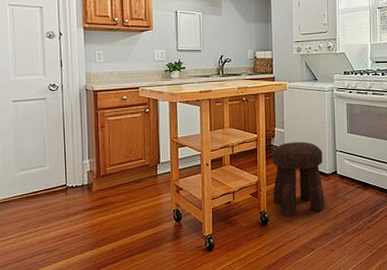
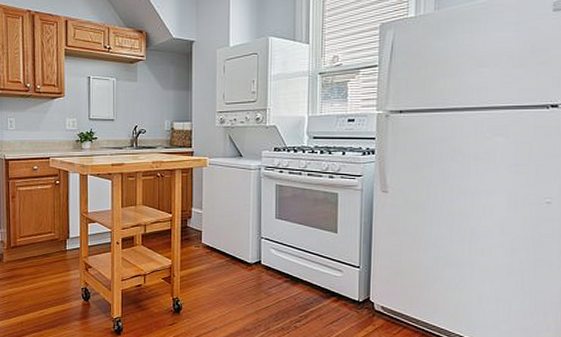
stool: present [273,142,325,217] -> none [187,225,246,307]

